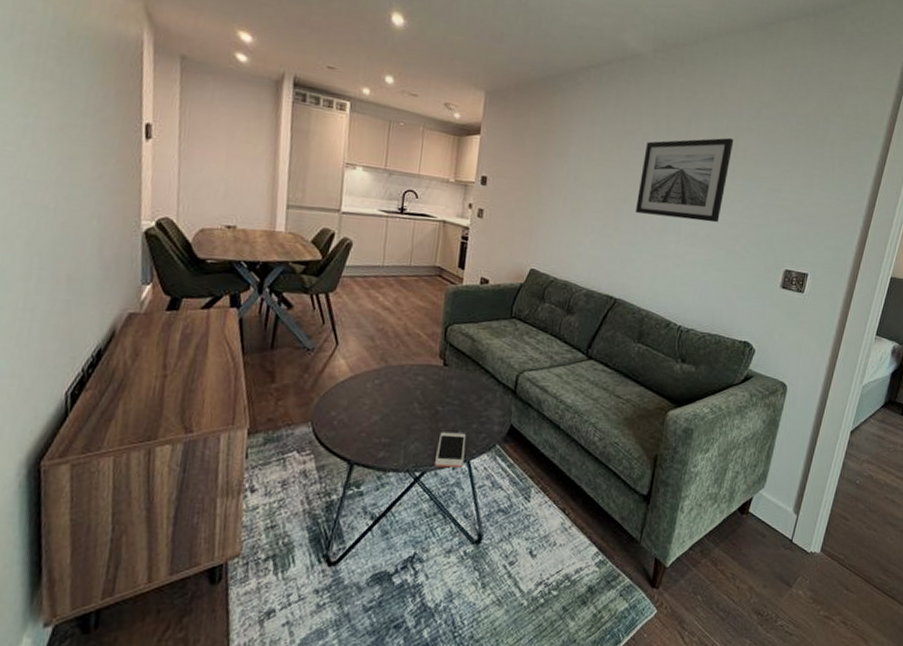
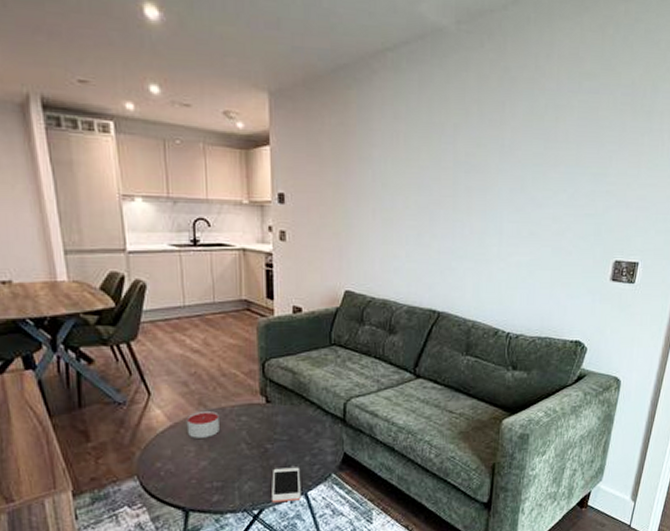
candle: none [365,366,398,393] -> present [186,410,219,438]
wall art: present [636,137,734,223] -> none [452,119,554,218]

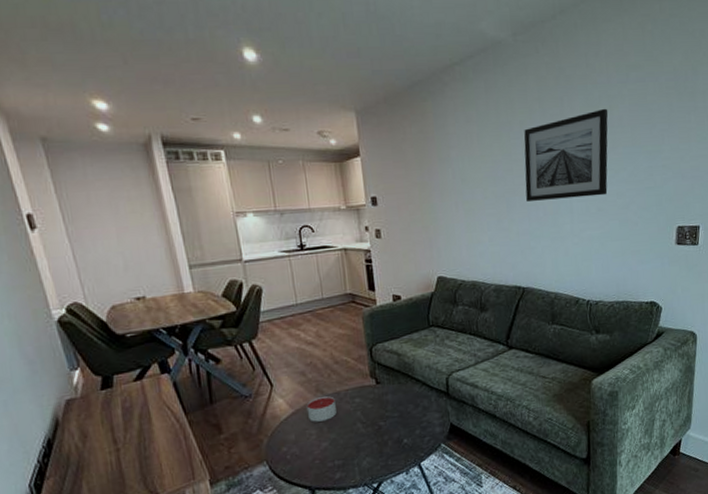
cell phone: present [272,467,301,503] -> none [387,440,415,476]
wall art: none [452,119,554,218] -> present [524,108,608,201]

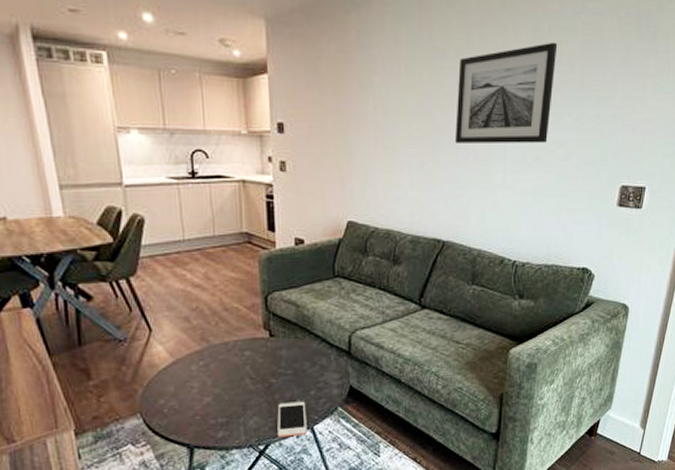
candle: present [306,395,337,422] -> none [189,345,223,374]
cell phone: none [387,440,415,476] -> present [277,401,307,438]

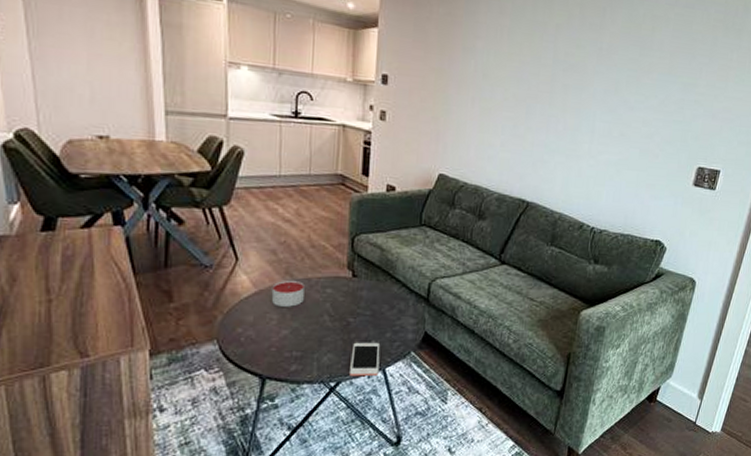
candle: none [189,345,223,374] -> present [271,279,305,307]
wall art: present [455,42,558,143] -> none [548,28,651,121]

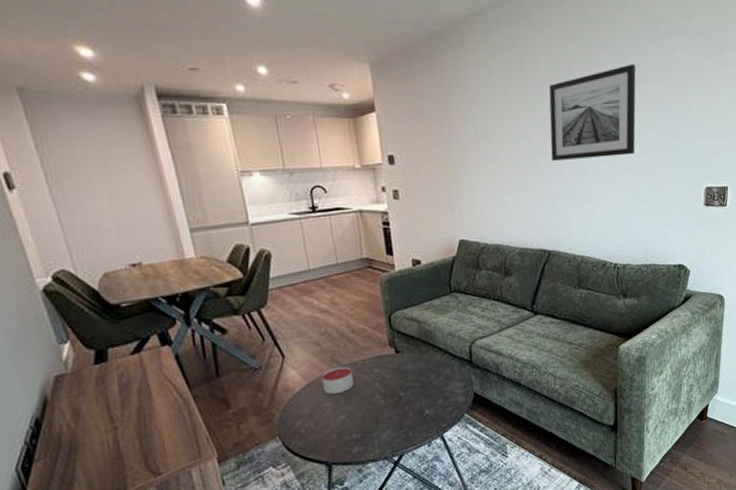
cell phone: present [350,342,380,377] -> none [408,411,438,448]
wall art: none [548,28,651,121] -> present [549,63,636,161]

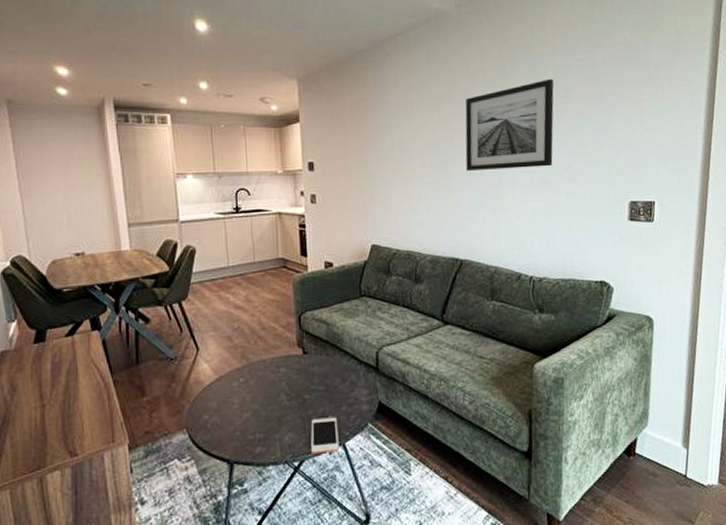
candle: present [321,366,354,394] -> none [230,363,261,391]
cell phone: none [408,411,438,448] -> present [310,417,339,455]

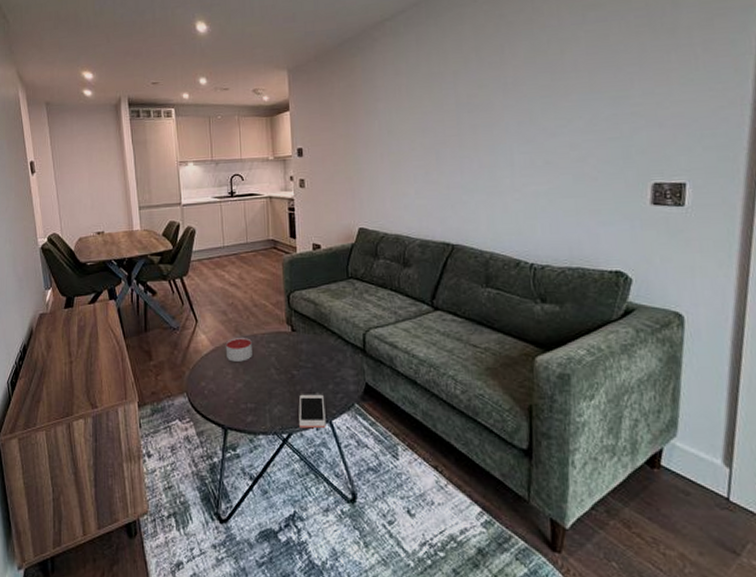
candle: none [230,363,261,391] -> present [225,337,252,362]
wall art: present [465,78,554,171] -> none [457,52,559,153]

